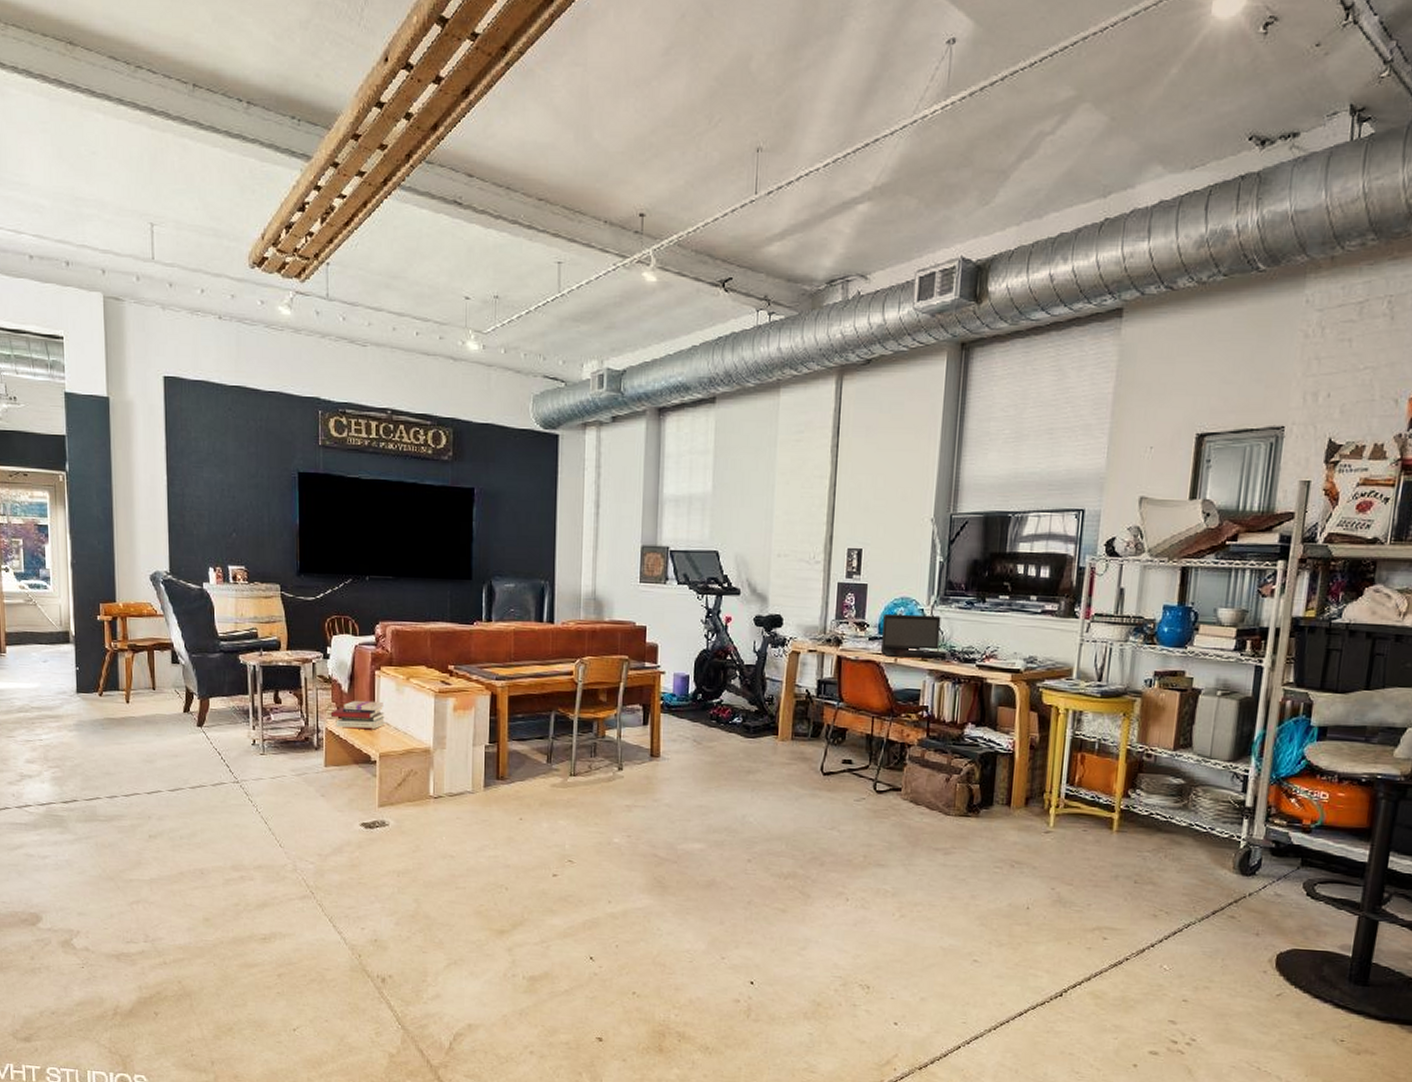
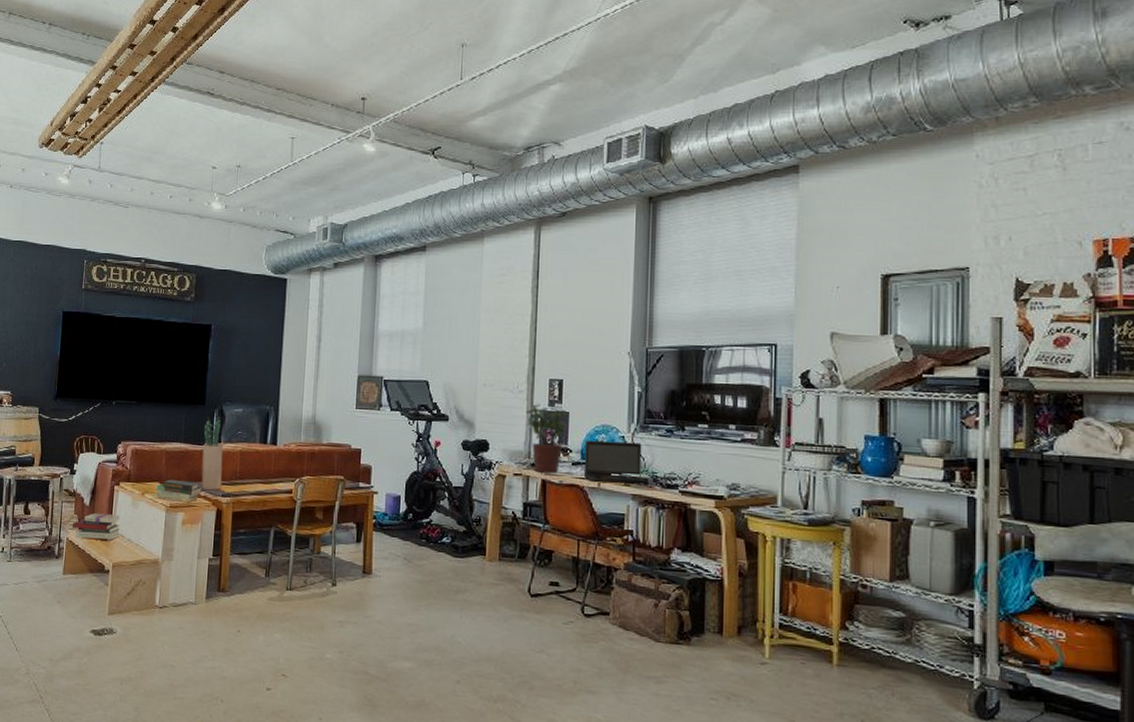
books: none [419,662,473,689] -> present [153,479,202,504]
vase: none [471,590,496,674] -> present [201,414,224,491]
potted plant: none [822,575,867,650] -> present [526,403,569,474]

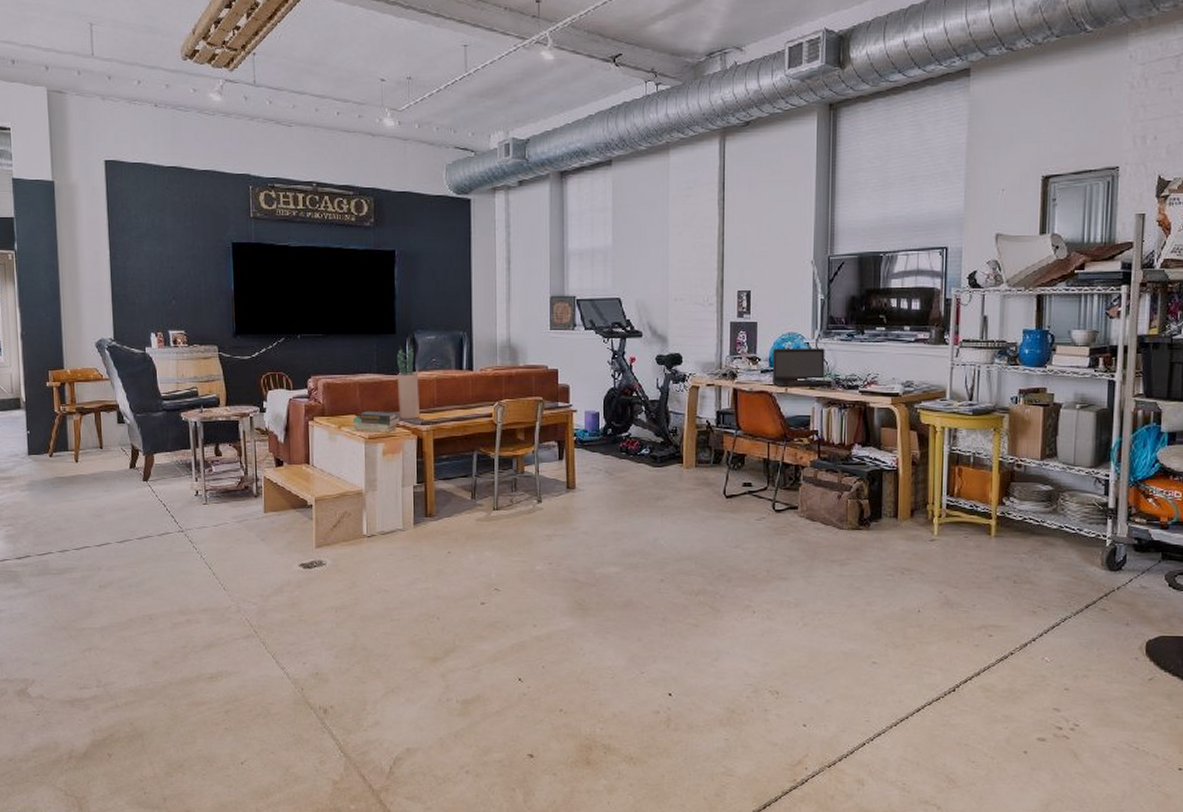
books: present [72,512,121,541] -> none [268,449,320,476]
potted plant: present [526,403,569,474] -> none [716,315,757,383]

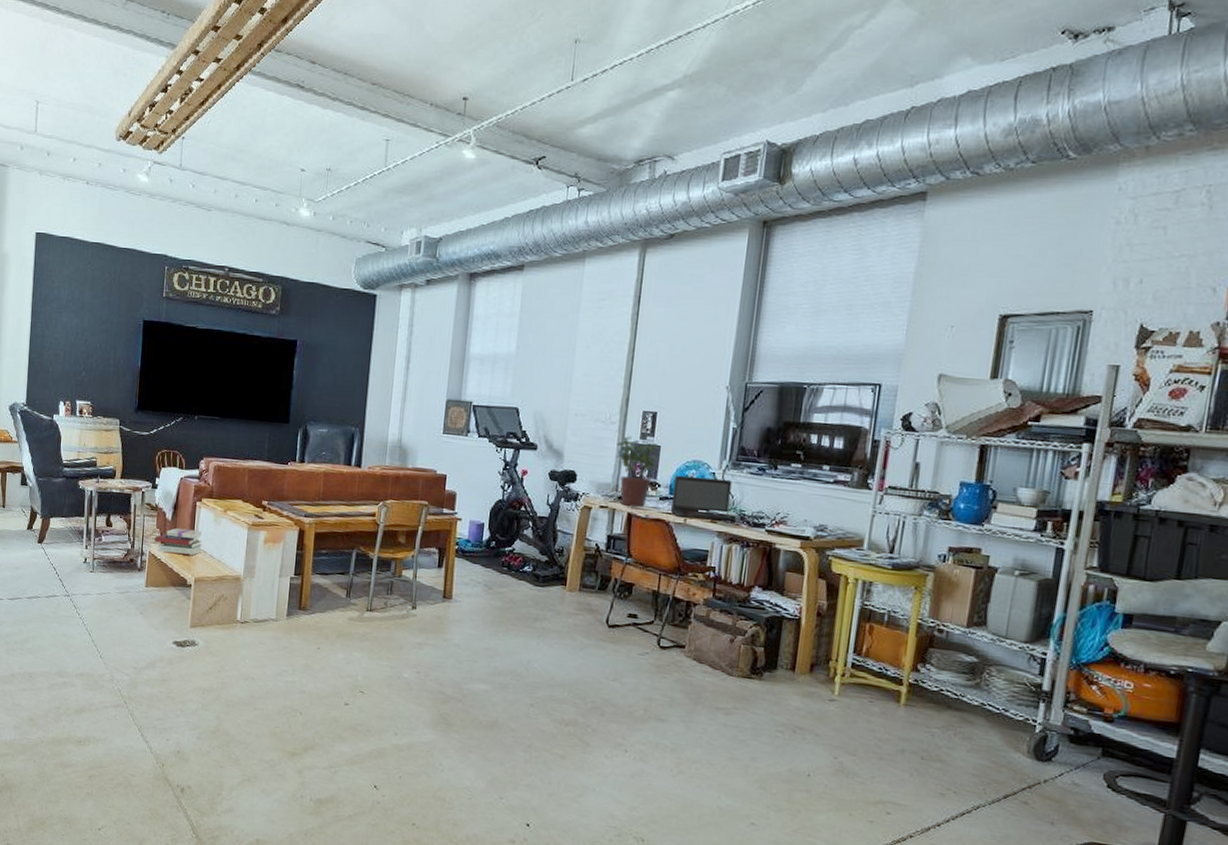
books: none [268,449,320,476] -> present [154,527,203,556]
books: present [350,411,400,434] -> none [235,497,285,523]
vase: present [396,342,421,420] -> none [284,433,307,511]
potted plant: none [716,315,757,383] -> present [617,436,659,508]

